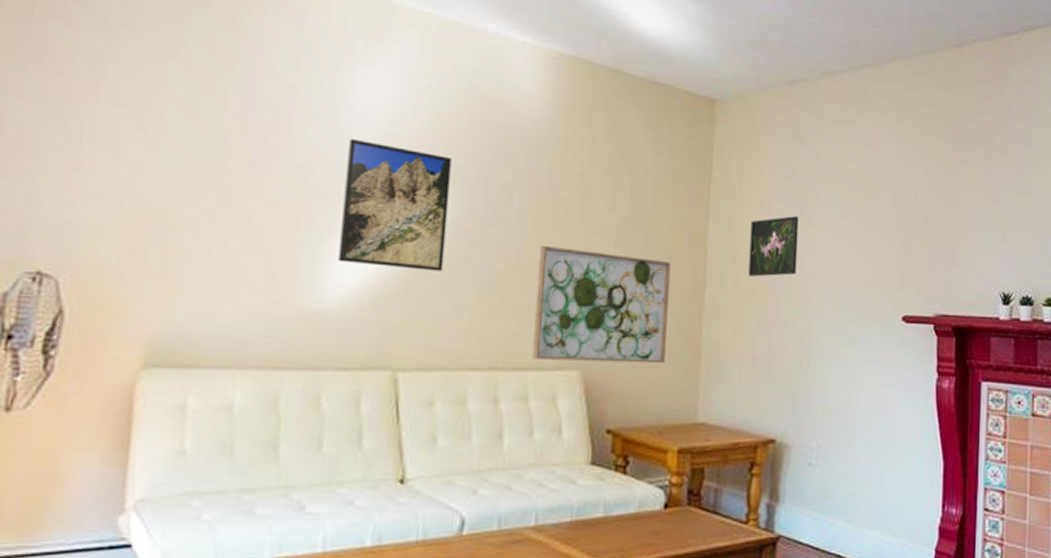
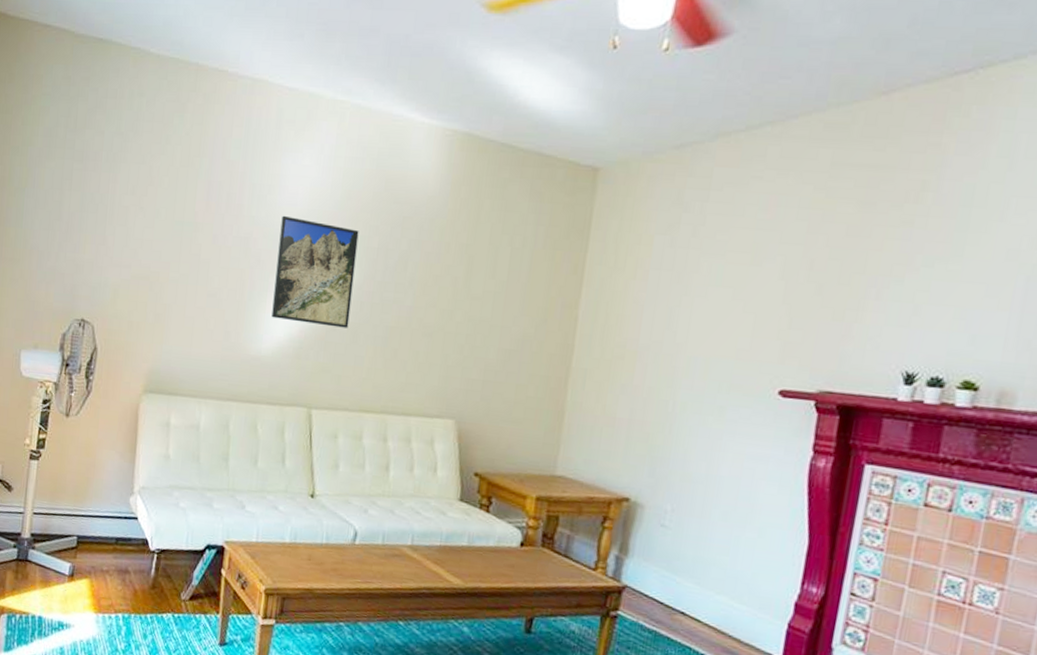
wall art: present [532,246,671,364] -> none [416,309,542,420]
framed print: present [748,216,799,277] -> none [616,284,675,344]

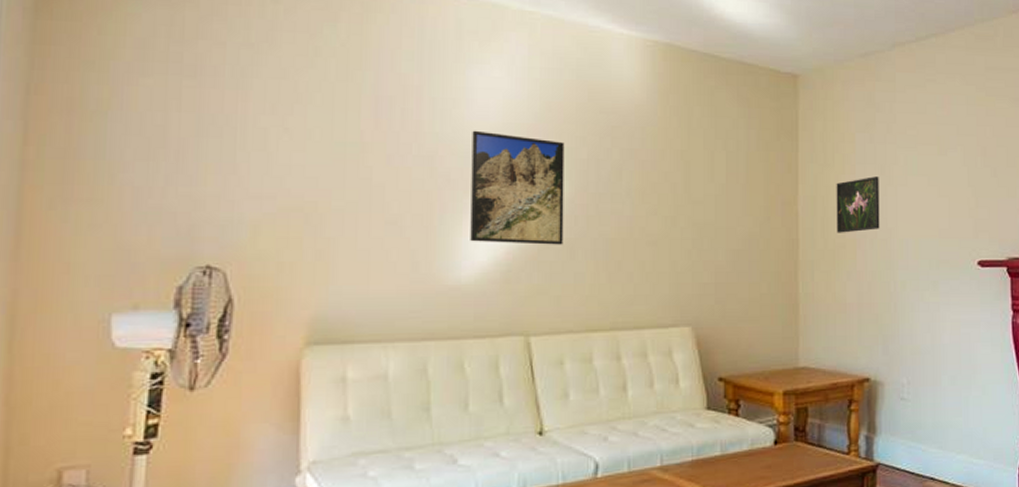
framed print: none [616,284,675,344] -> present [836,176,880,233]

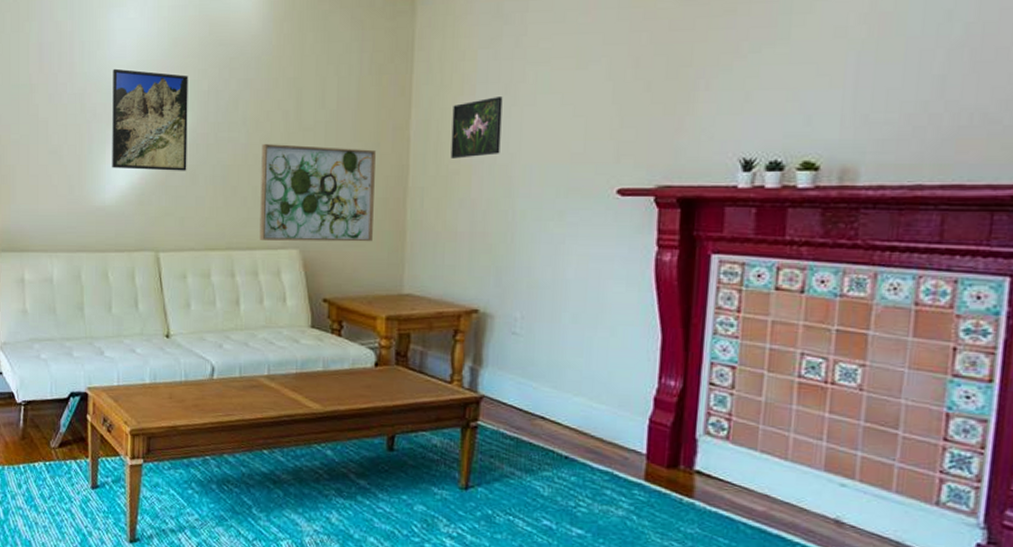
wall art: none [648,217,767,318] -> present [259,144,376,242]

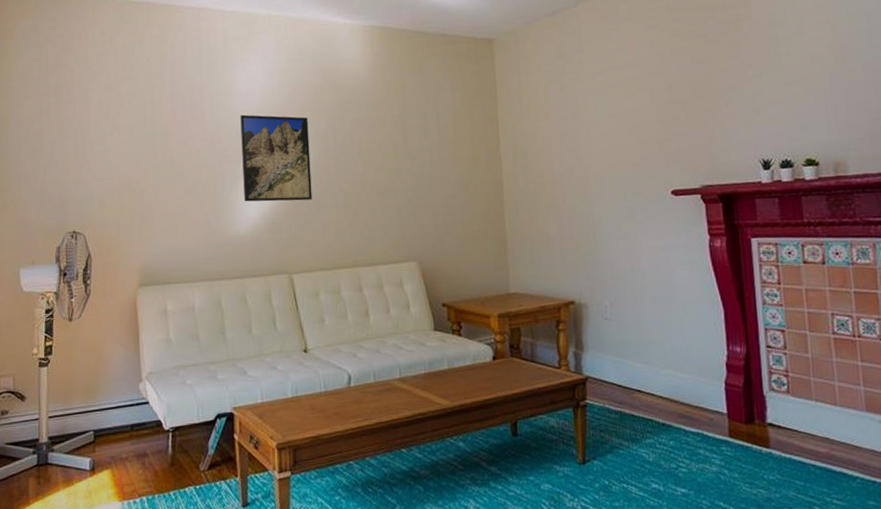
wall art: present [259,144,376,242] -> none [377,171,479,256]
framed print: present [450,97,503,159] -> none [533,121,575,174]

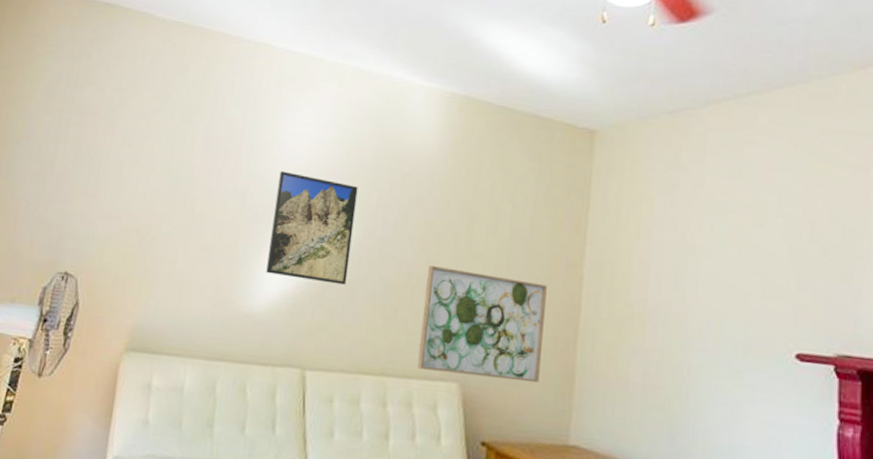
wall art: none [377,171,479,256] -> present [417,266,547,383]

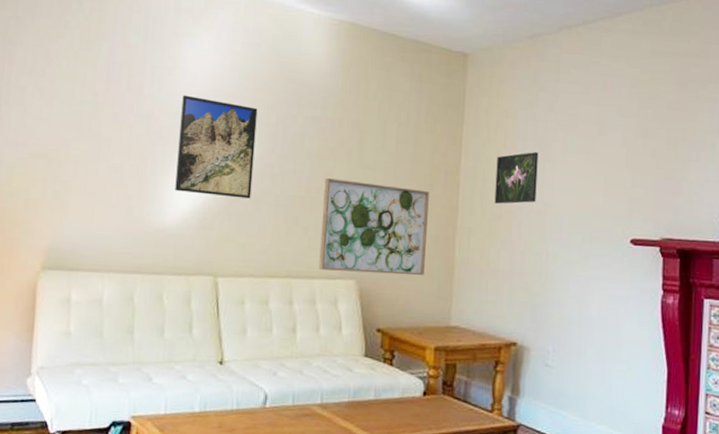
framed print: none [624,244,679,304] -> present [494,152,539,204]

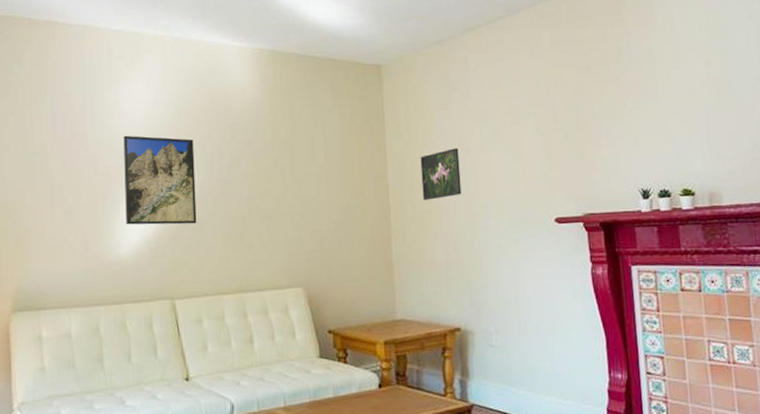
wall art: present [319,178,429,276] -> none [263,195,366,282]

